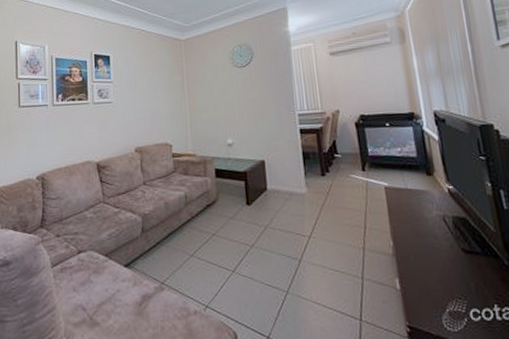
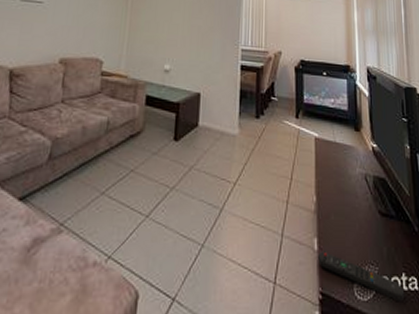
remote control: none [401,289,499,330] -> present [318,251,405,301]

